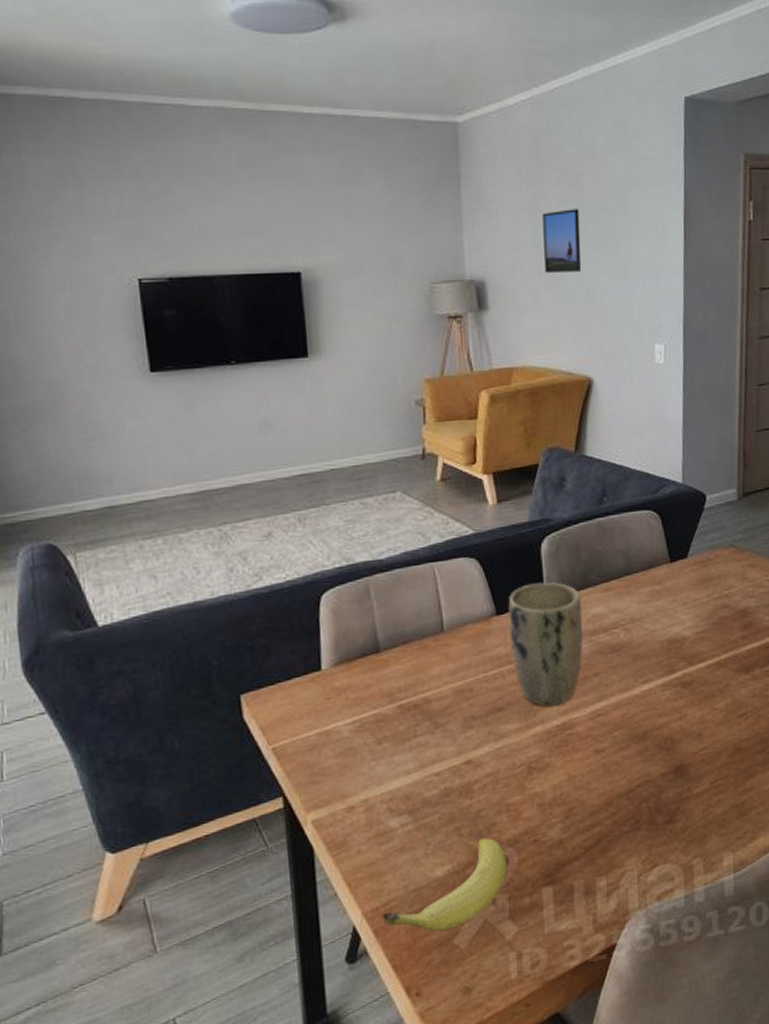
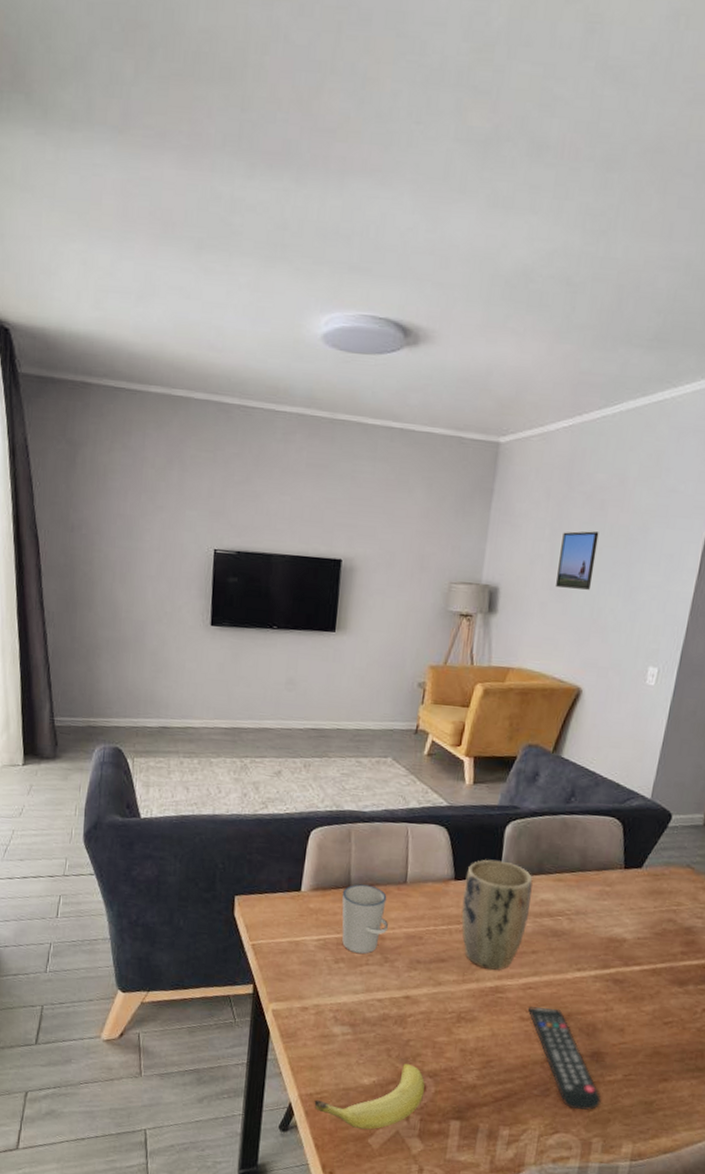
cup: none [371,643,432,727] -> present [342,884,388,955]
remote control: none [601,730,694,836] -> present [527,1006,601,1110]

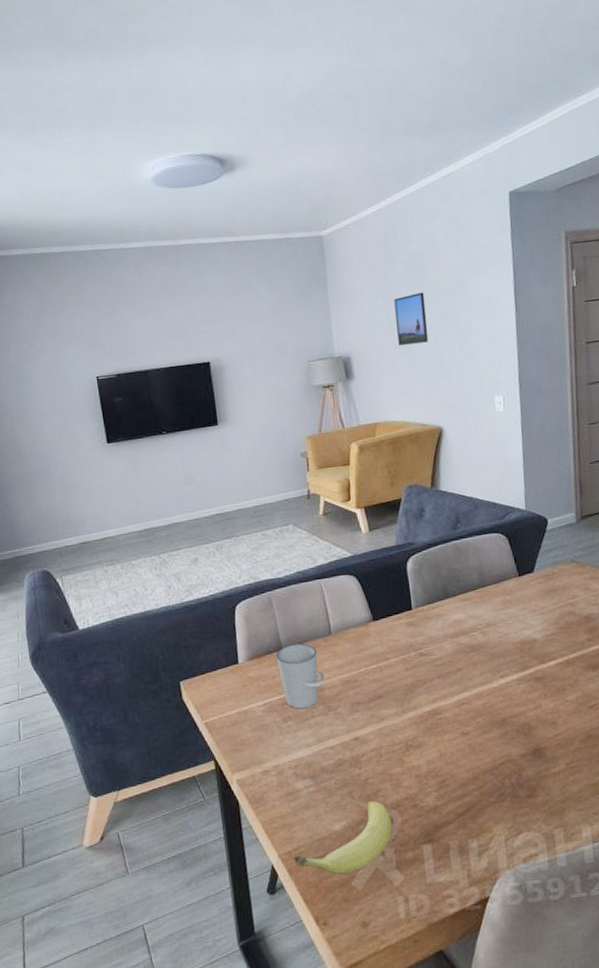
plant pot: present [461,859,533,970] -> none [382,594,447,696]
remote control: present [527,1006,601,1110] -> none [466,716,553,808]

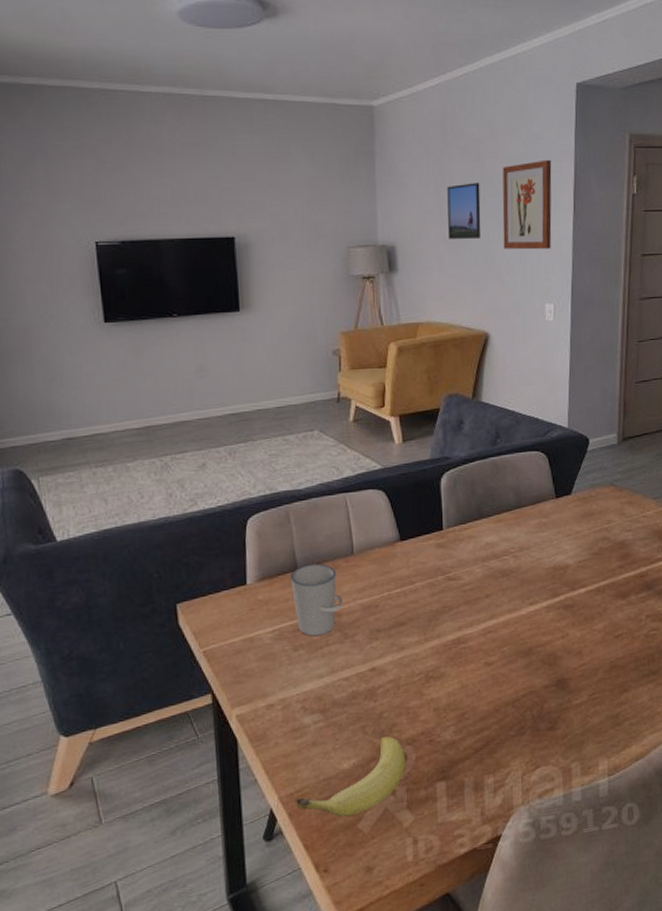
wall art: none [444,264,496,350] -> present [502,159,552,250]

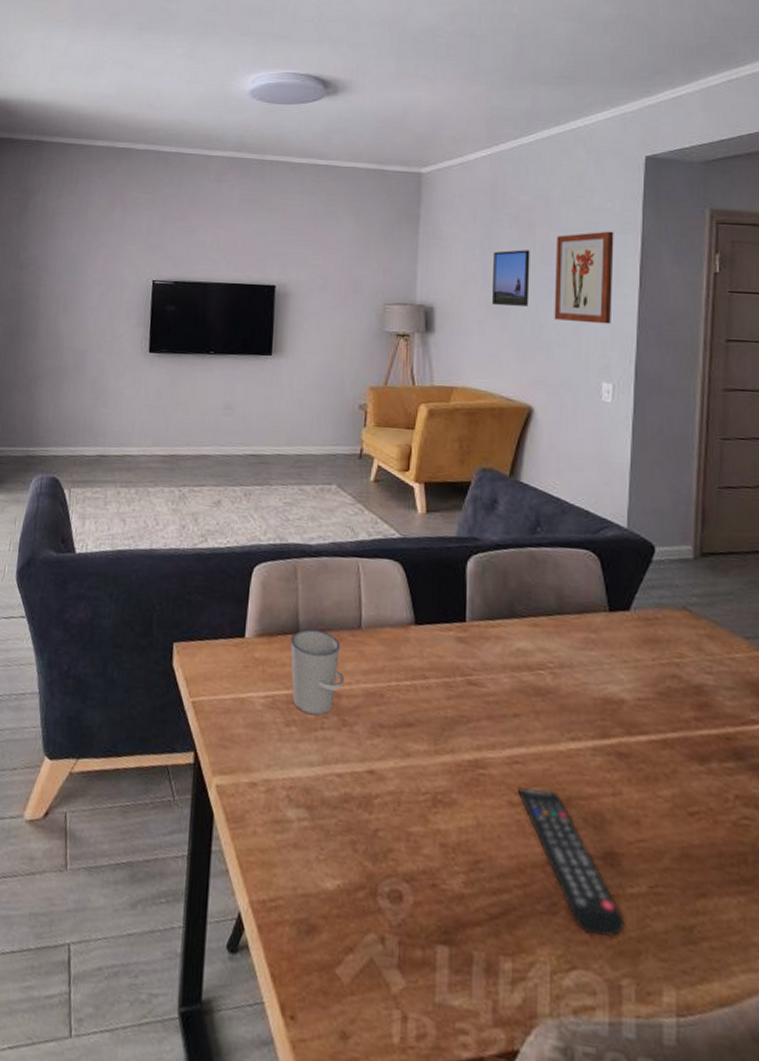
fruit: present [296,737,405,817] -> none [268,862,400,955]
remote control: none [491,646,573,741] -> present [517,787,625,937]

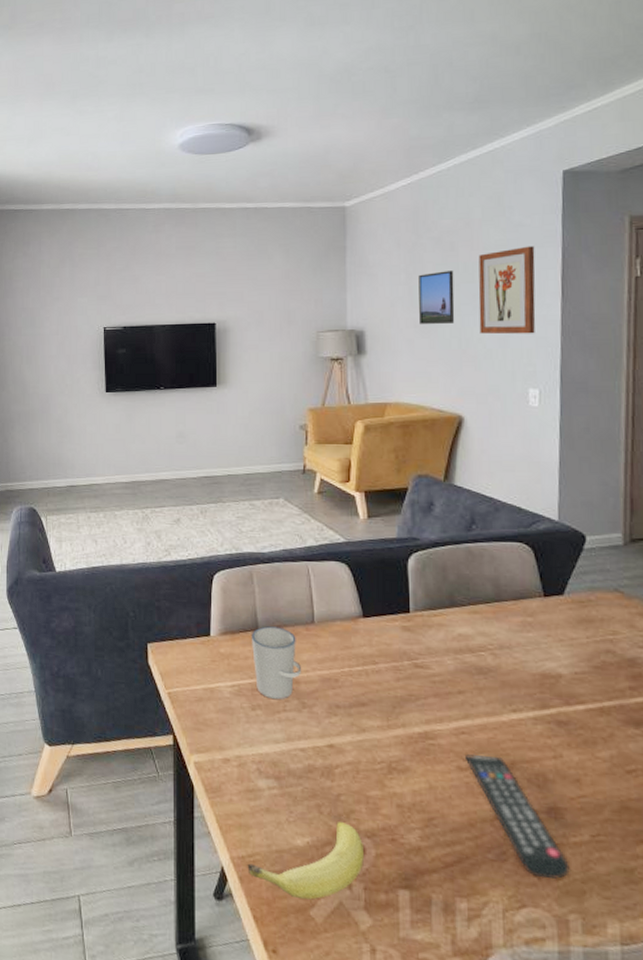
fruit: none [268,862,400,955] -> present [247,822,364,900]

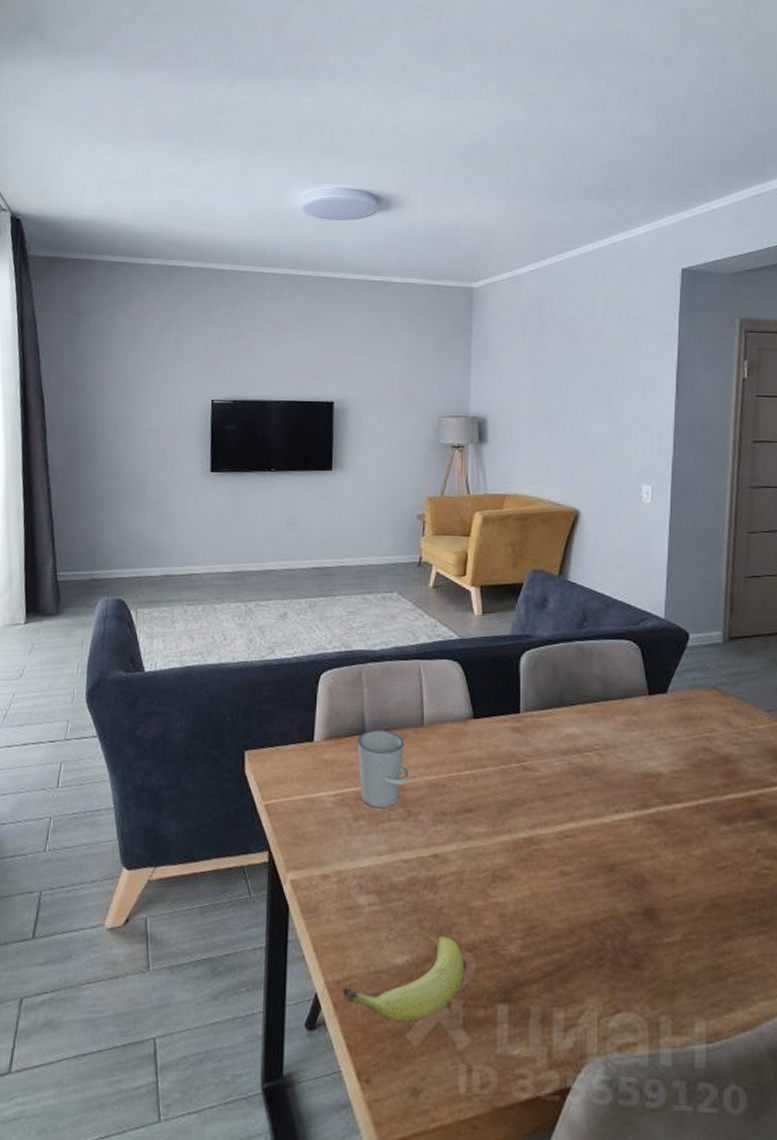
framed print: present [418,270,455,324] -> none [541,361,576,415]
remote control: present [464,753,570,879] -> none [567,857,662,981]
wall art: present [478,245,536,335] -> none [598,341,653,430]

